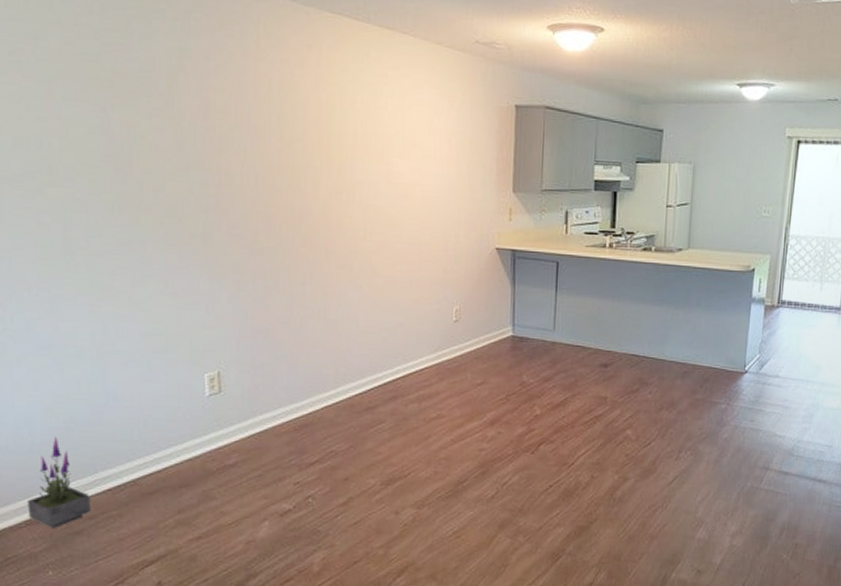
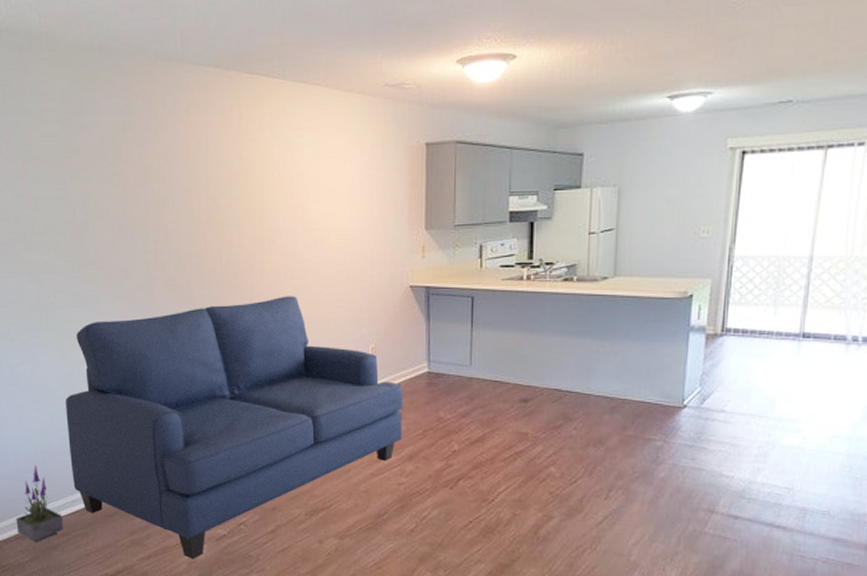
sofa: none [97,252,487,538] -> present [65,296,404,559]

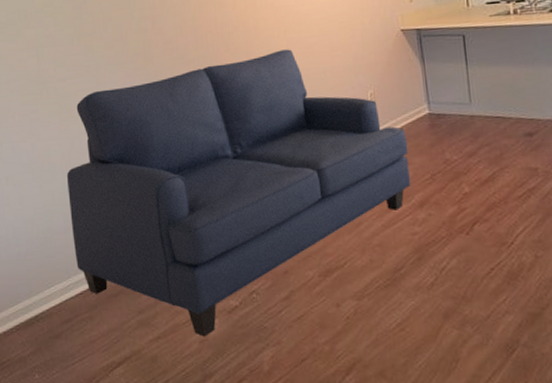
potted plant: present [16,464,63,542] -> none [17,245,66,332]

